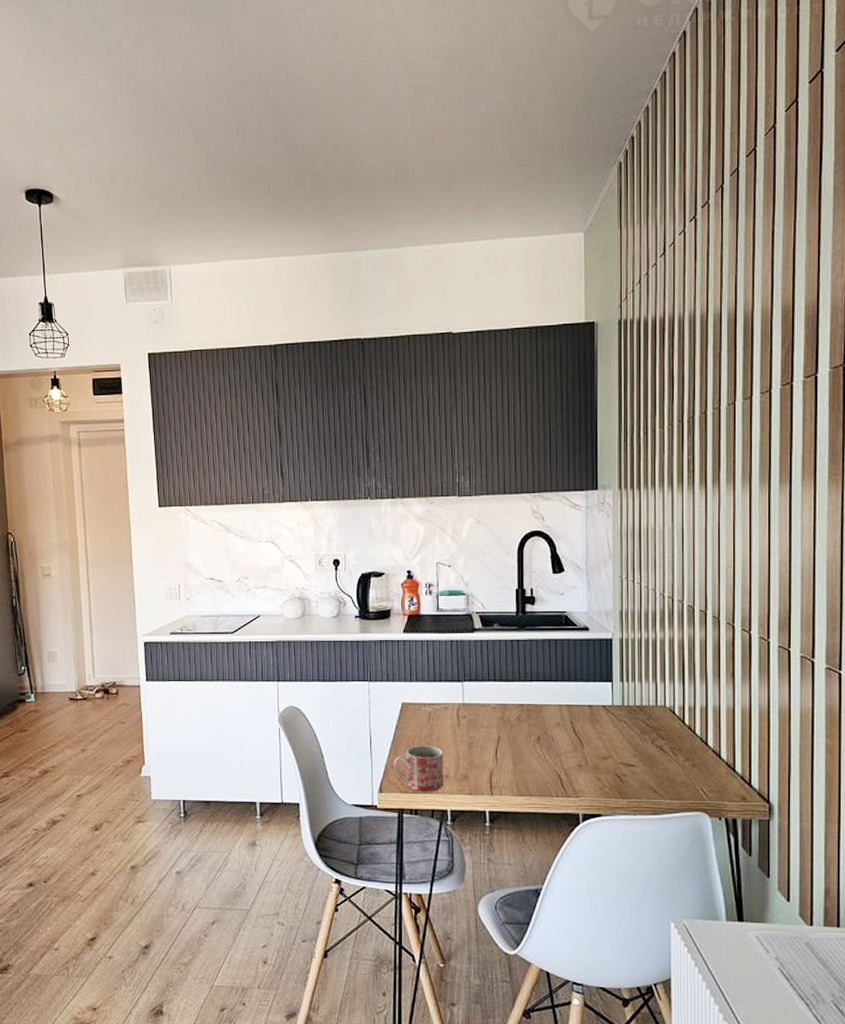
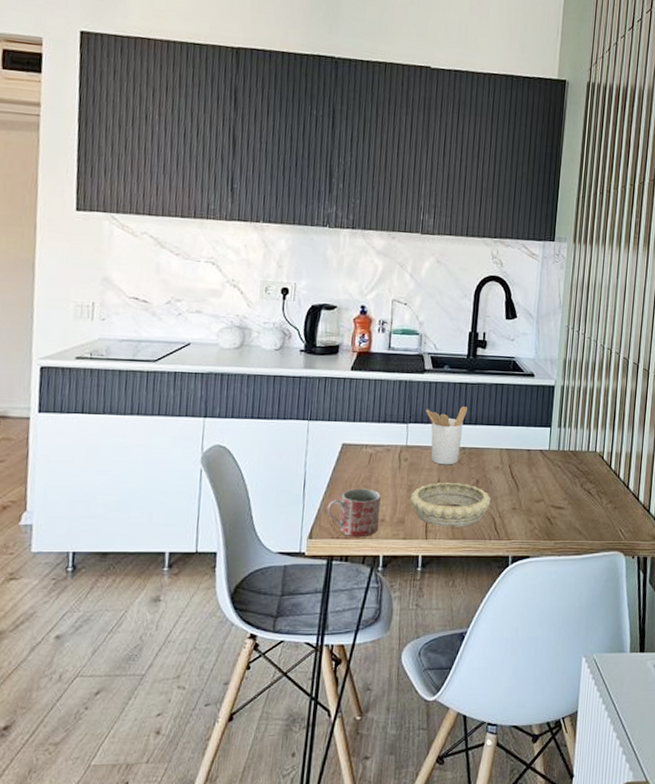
decorative bowl: none [472,738,555,784] -> present [410,482,491,527]
utensil holder: none [479,664,521,722] -> present [426,407,467,465]

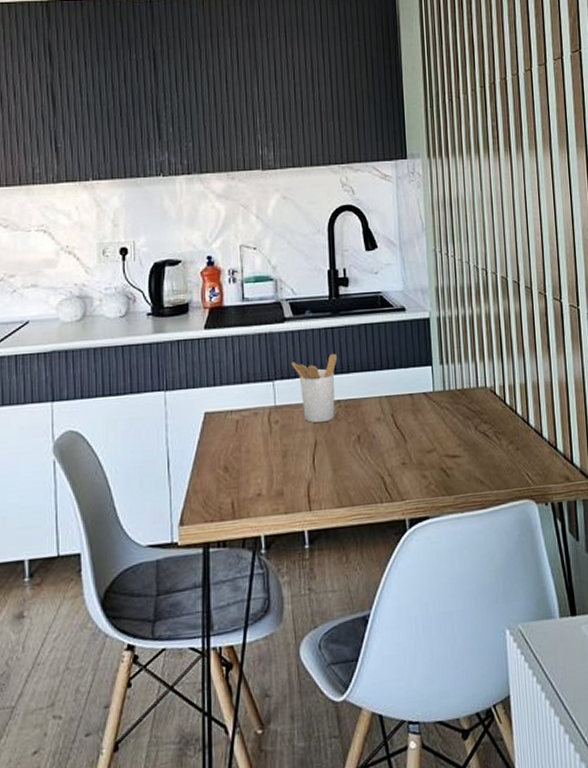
mug: present [327,488,381,538] -> none [196,460,255,518]
decorative bowl: present [410,482,491,527] -> none [287,440,377,495]

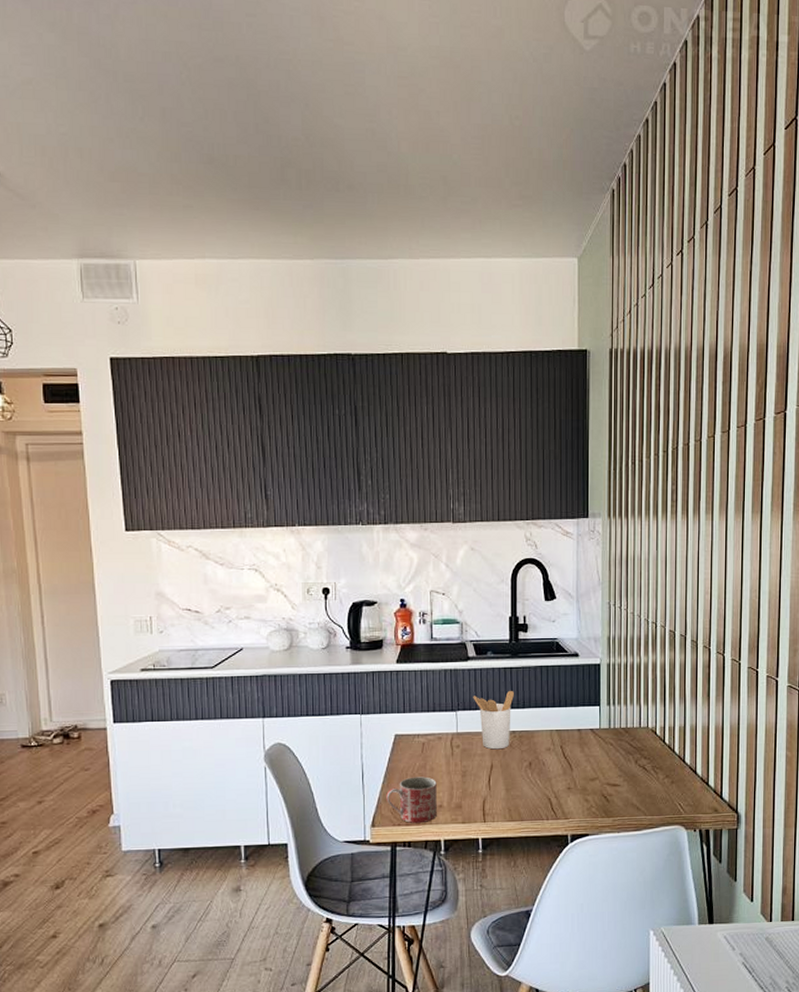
mug: none [196,460,255,518] -> present [386,776,437,824]

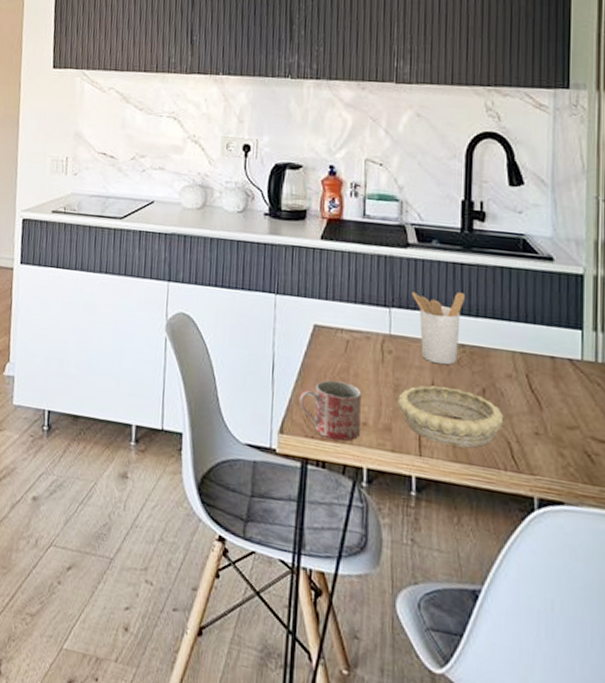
decorative bowl: none [465,765,546,810] -> present [398,385,504,448]

